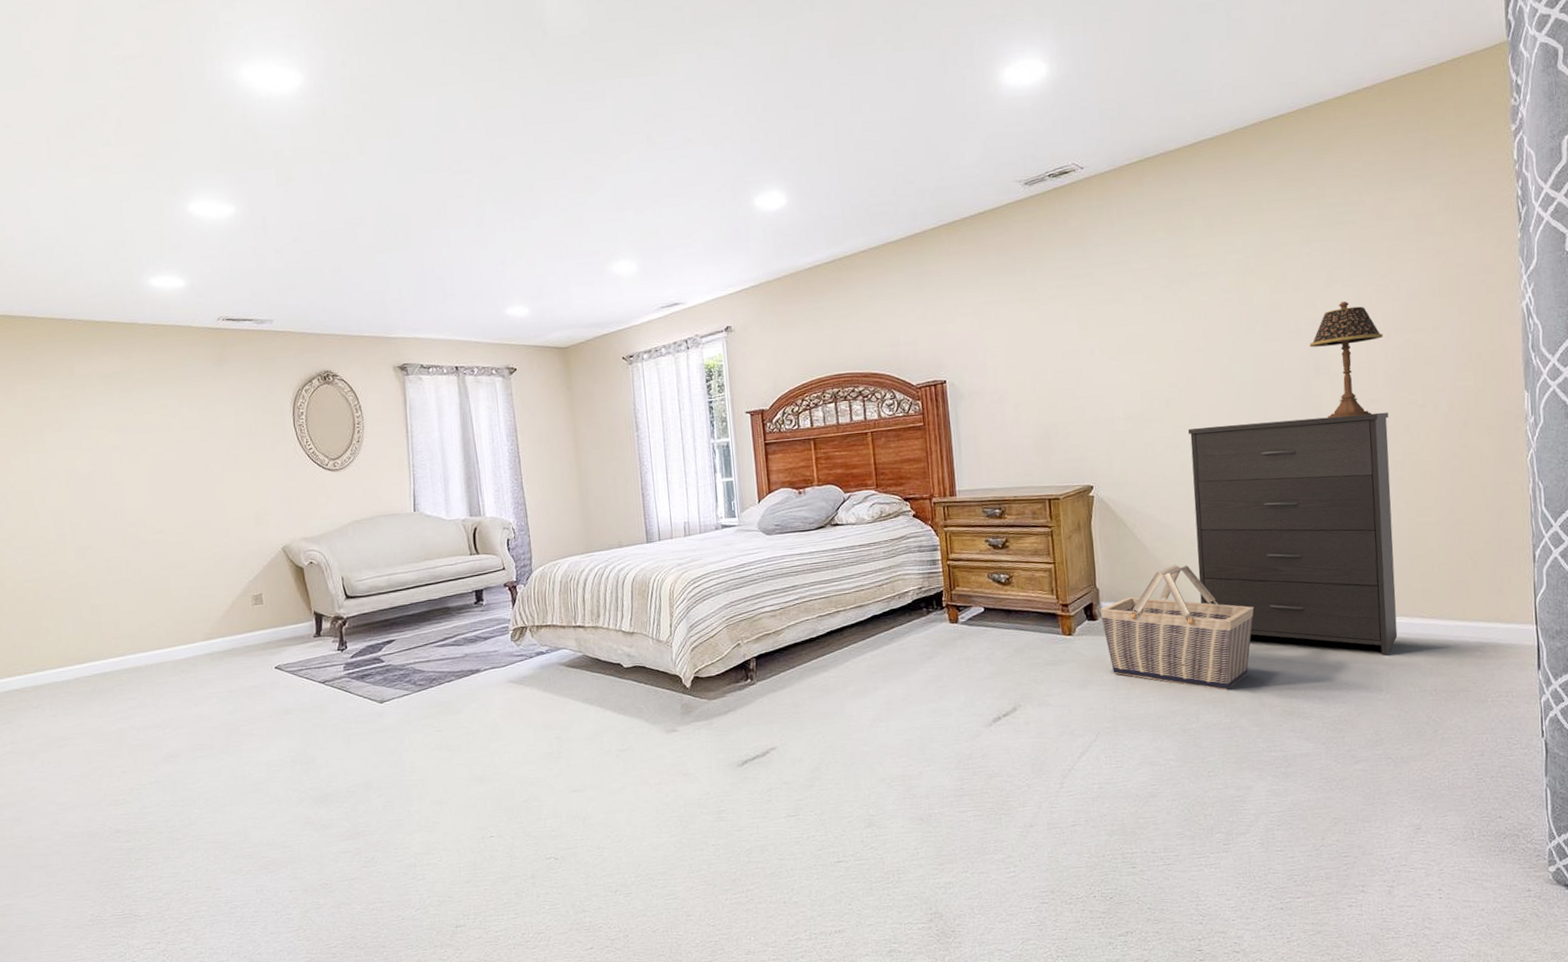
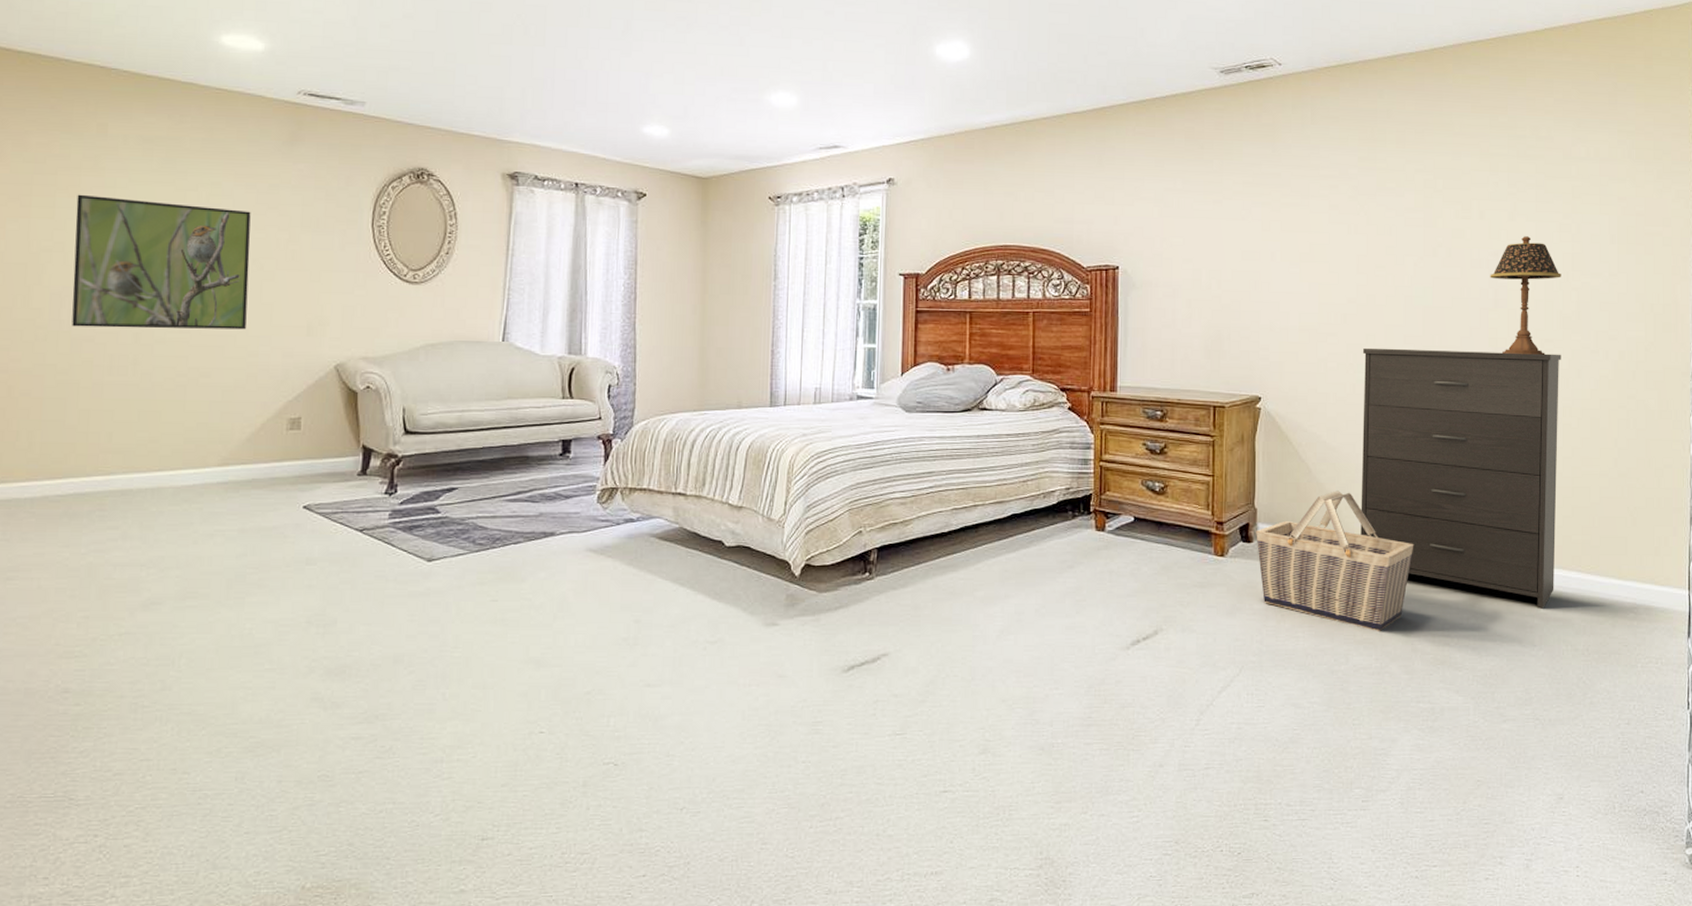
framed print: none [60,425,207,539] -> present [72,194,251,330]

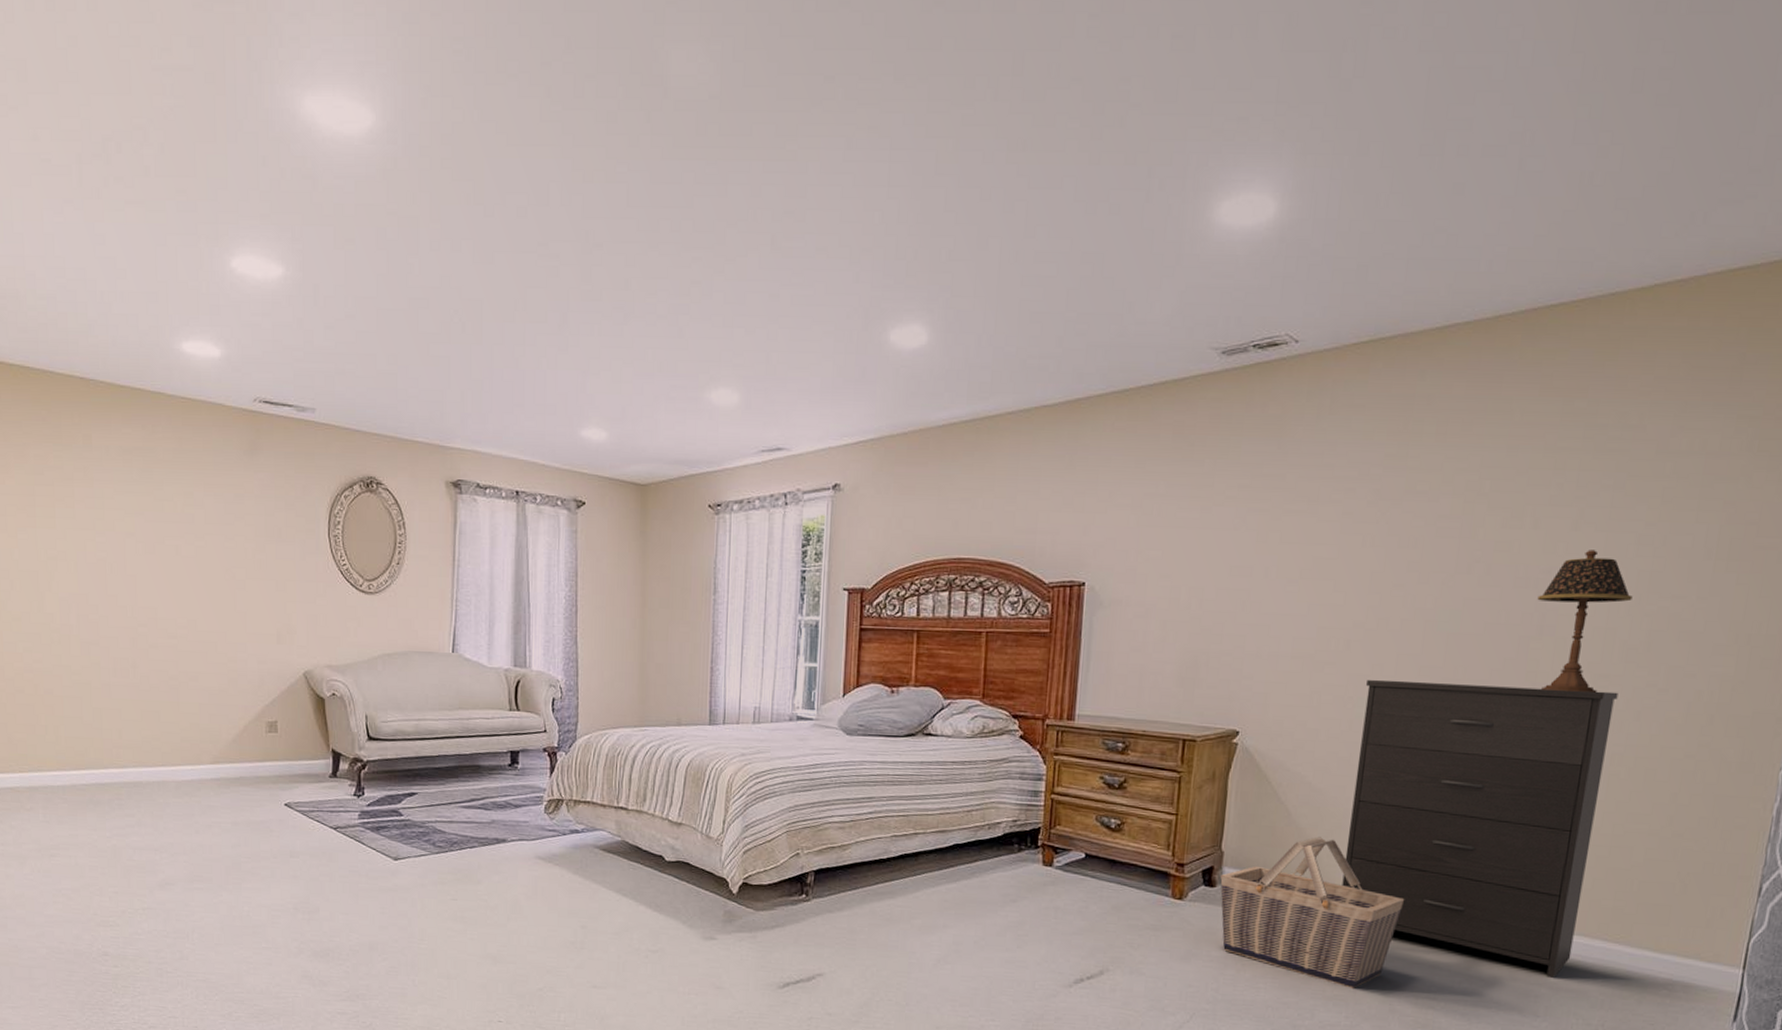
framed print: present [72,194,251,330] -> none [72,505,224,637]

